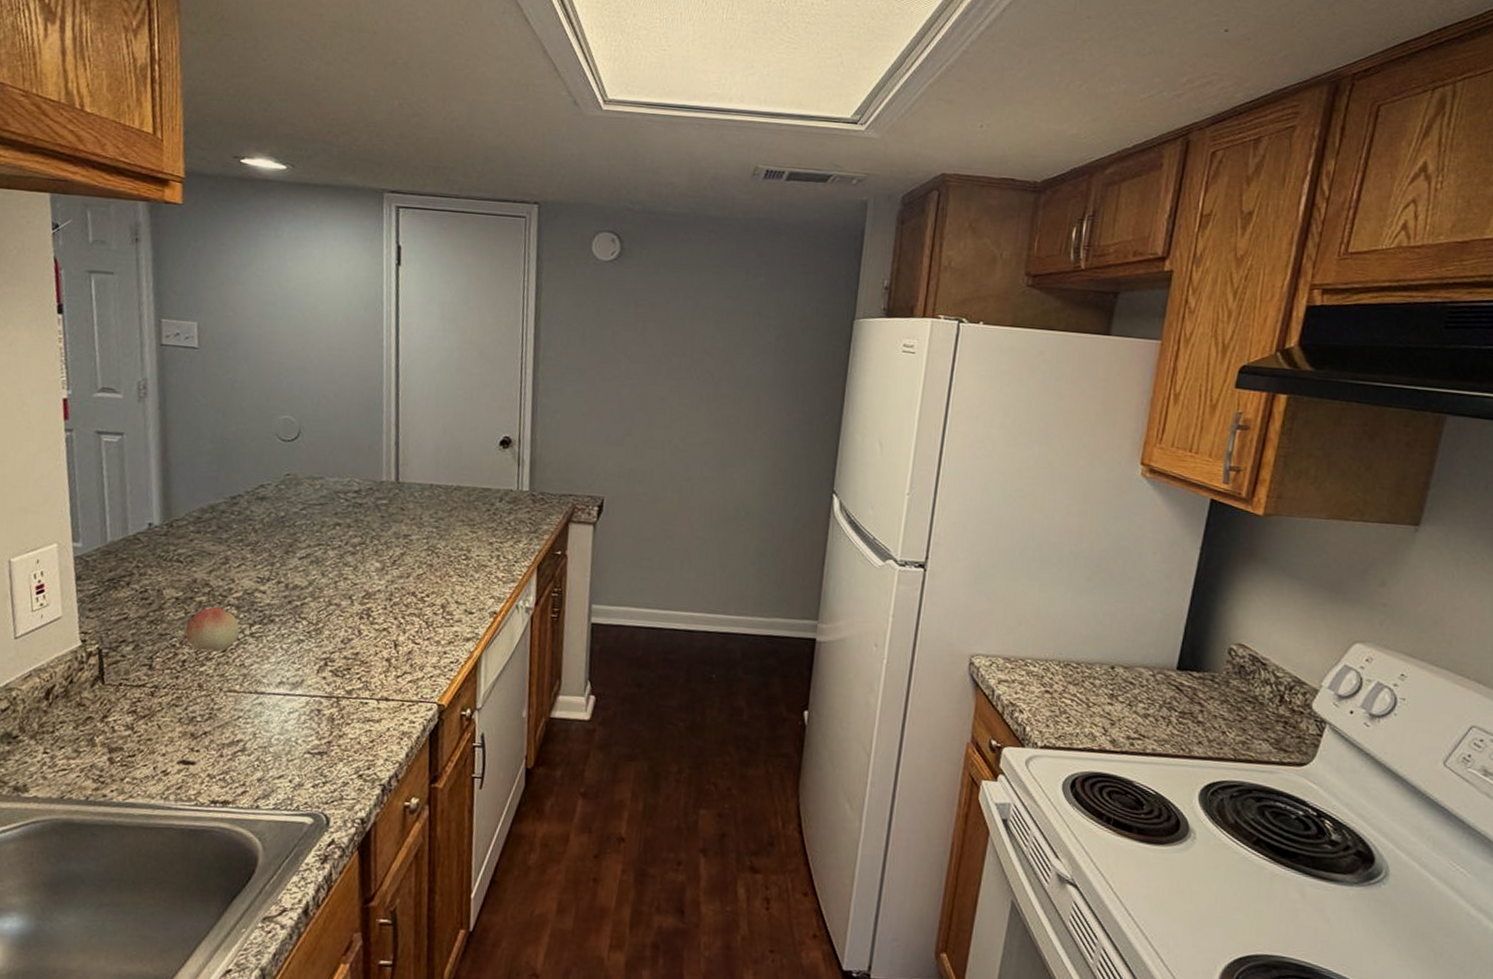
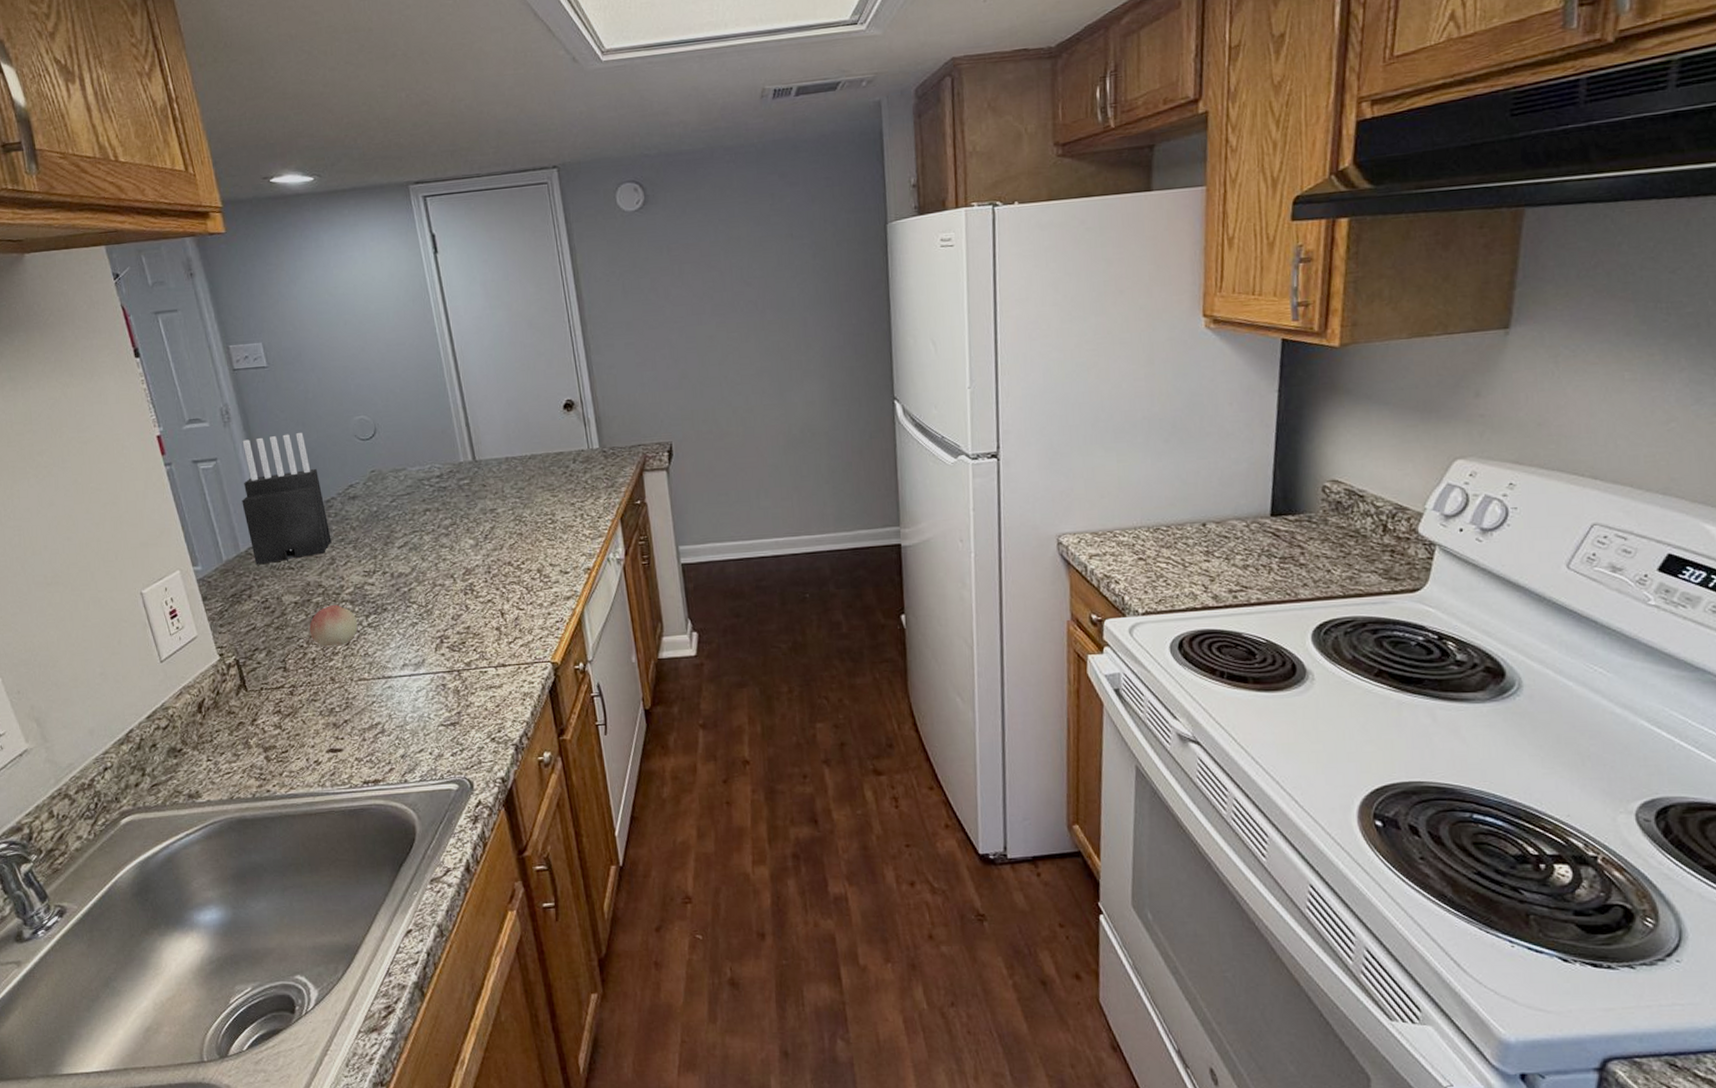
knife block: none [140,419,230,554] -> present [242,433,332,565]

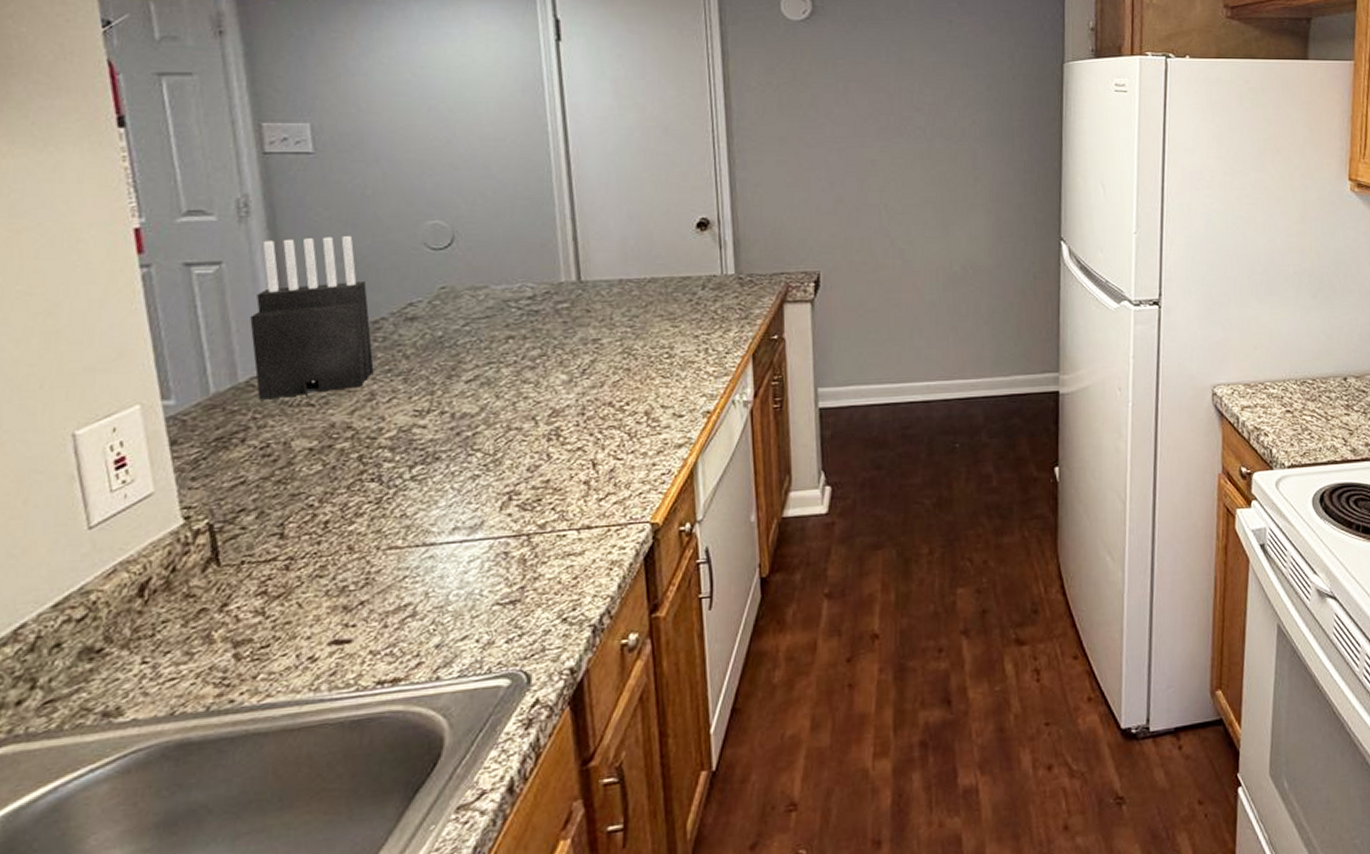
fruit: present [309,605,358,647] -> none [326,452,397,506]

